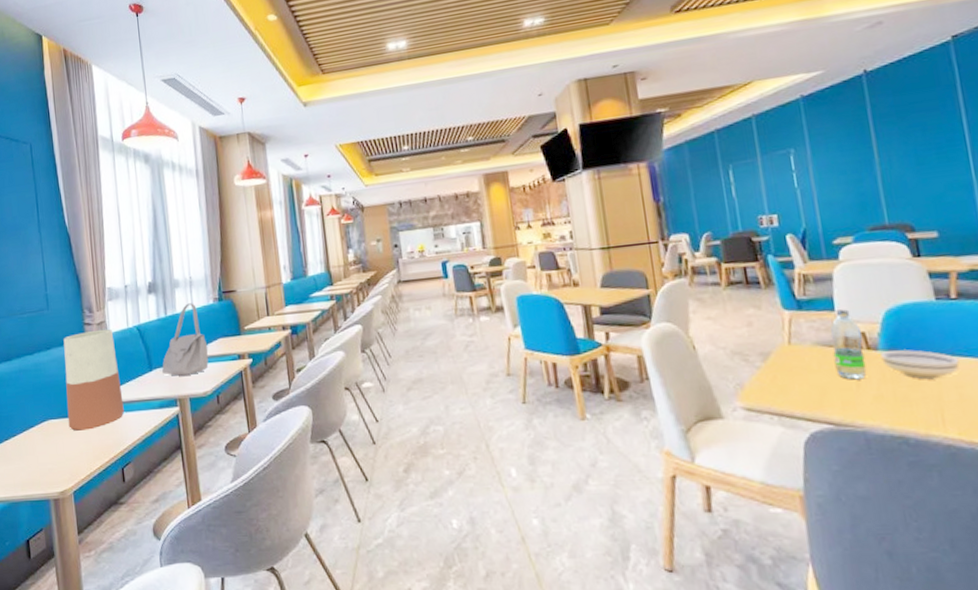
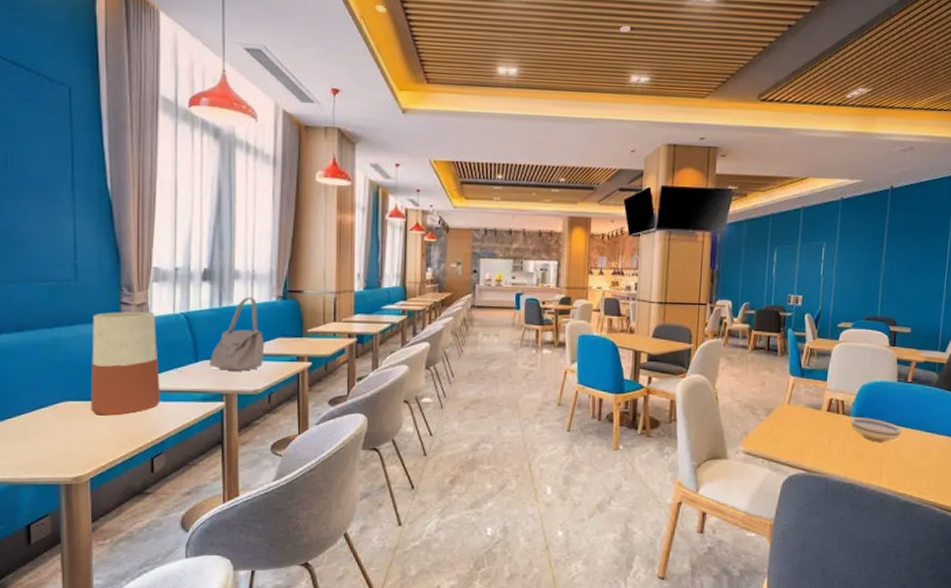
bottle: present [830,309,867,380] -> none [817,381,841,437]

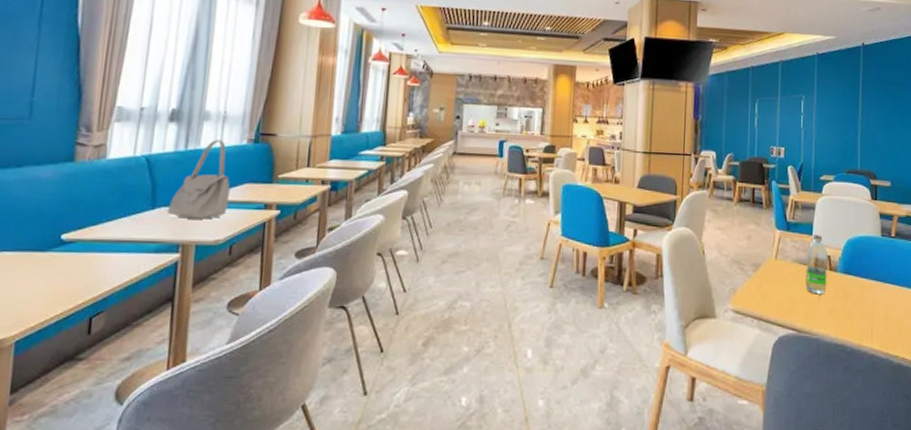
vase: present [90,311,160,416] -> none [26,152,113,269]
bottle: none [817,381,841,437] -> present [805,235,827,295]
bowl: present [850,417,902,443] -> none [838,274,889,300]

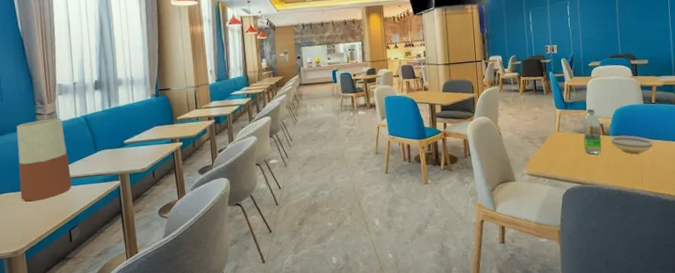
vase: none [26,152,113,269] -> present [16,118,72,202]
handbag: present [166,140,231,219] -> none [105,98,146,156]
bowl: none [838,274,889,300] -> present [610,135,654,154]

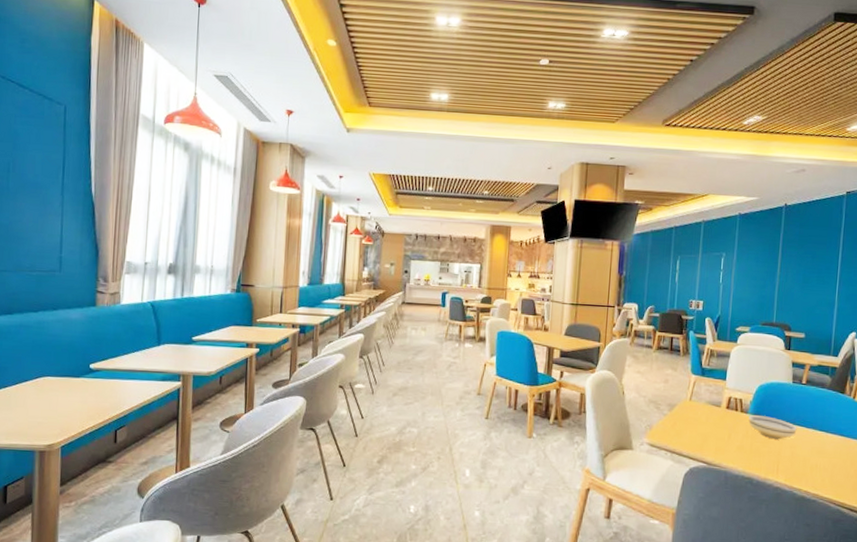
vase: present [16,118,72,202] -> none [65,299,127,391]
bottle: present [582,109,602,155] -> none [717,380,740,433]

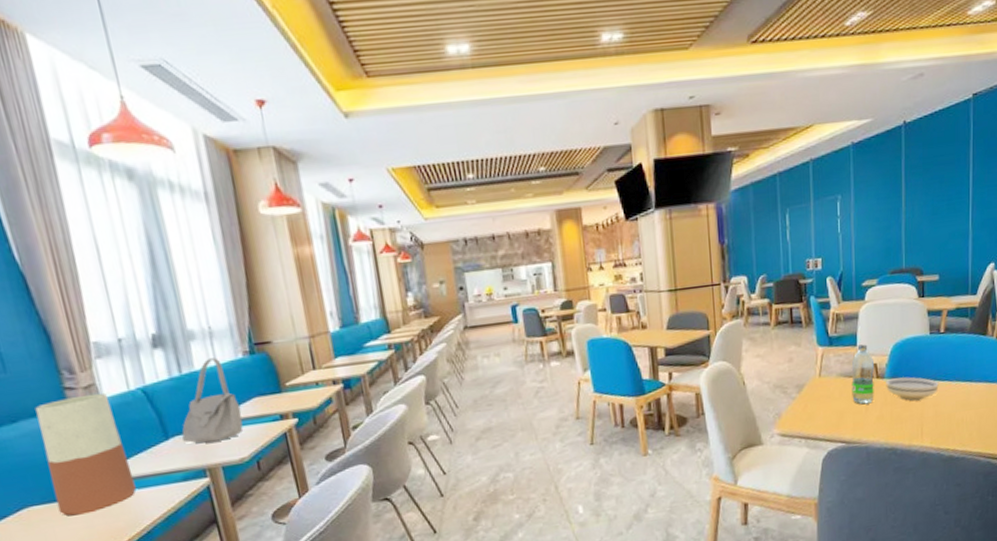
vase: none [65,299,127,391] -> present [35,392,136,516]
handbag: none [169,289,219,355] -> present [181,357,243,443]
bottle: none [717,380,740,433] -> present [851,344,874,405]

